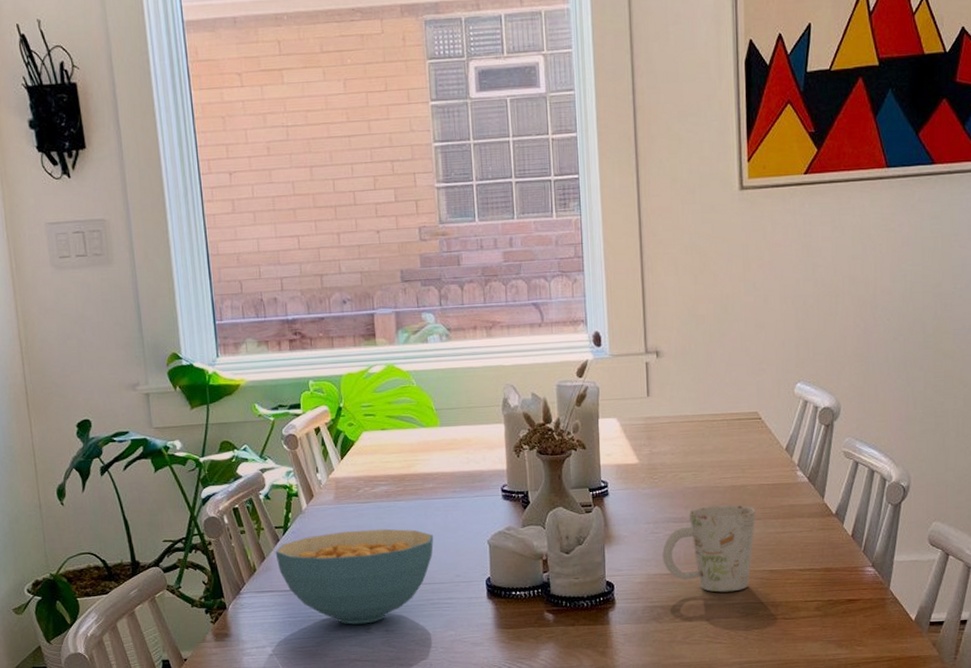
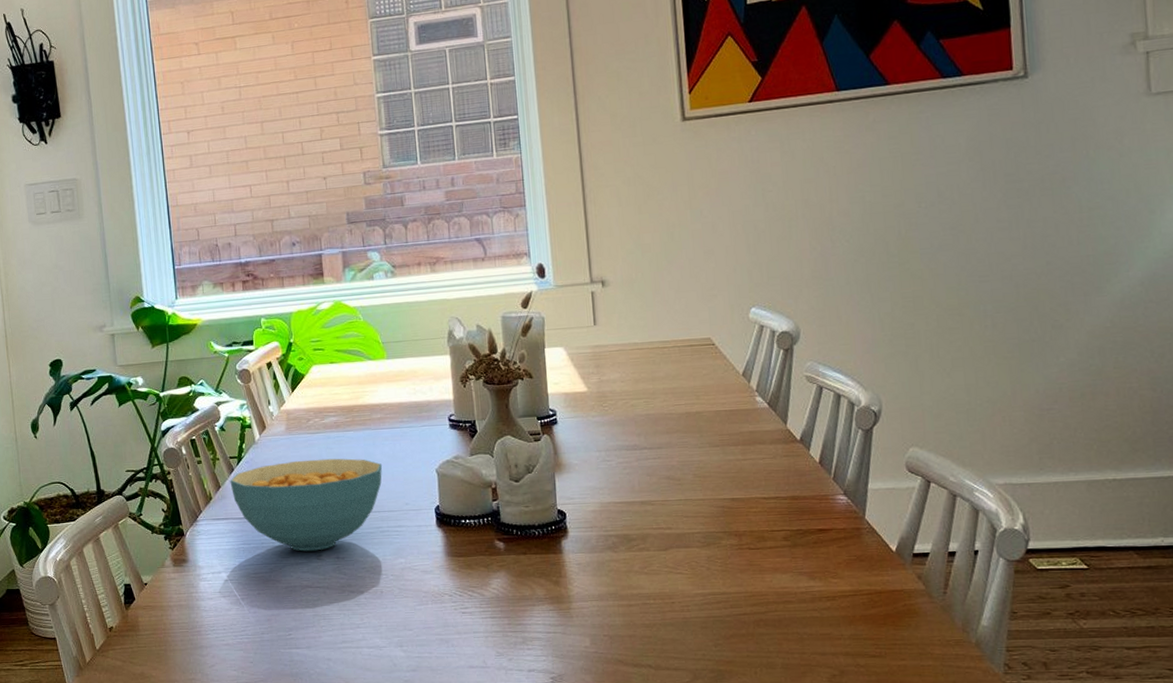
mug: present [662,505,756,593] -> none [615,432,714,521]

